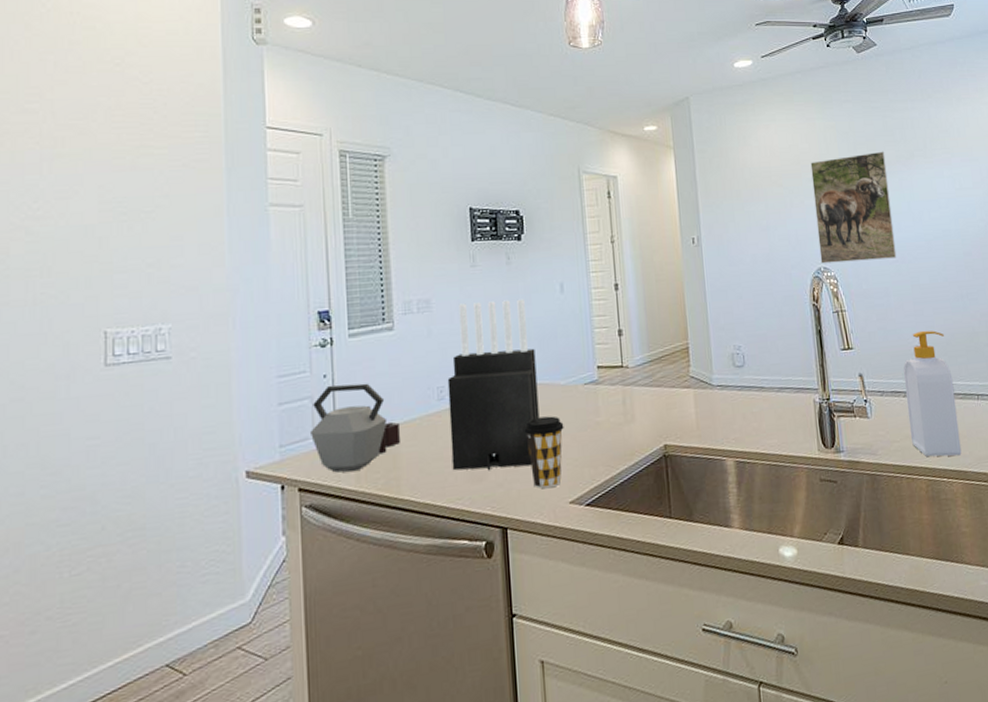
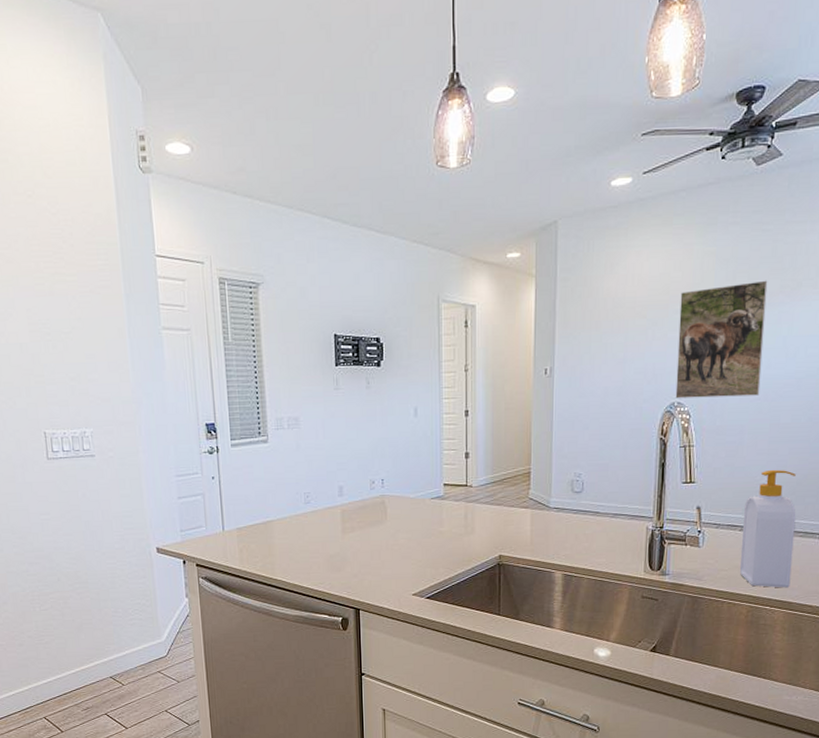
kettle: present [311,383,400,473] -> none [204,485,274,555]
knife block: present [447,299,540,471] -> none [313,420,390,564]
coffee cup: present [524,416,564,489] -> none [376,523,411,582]

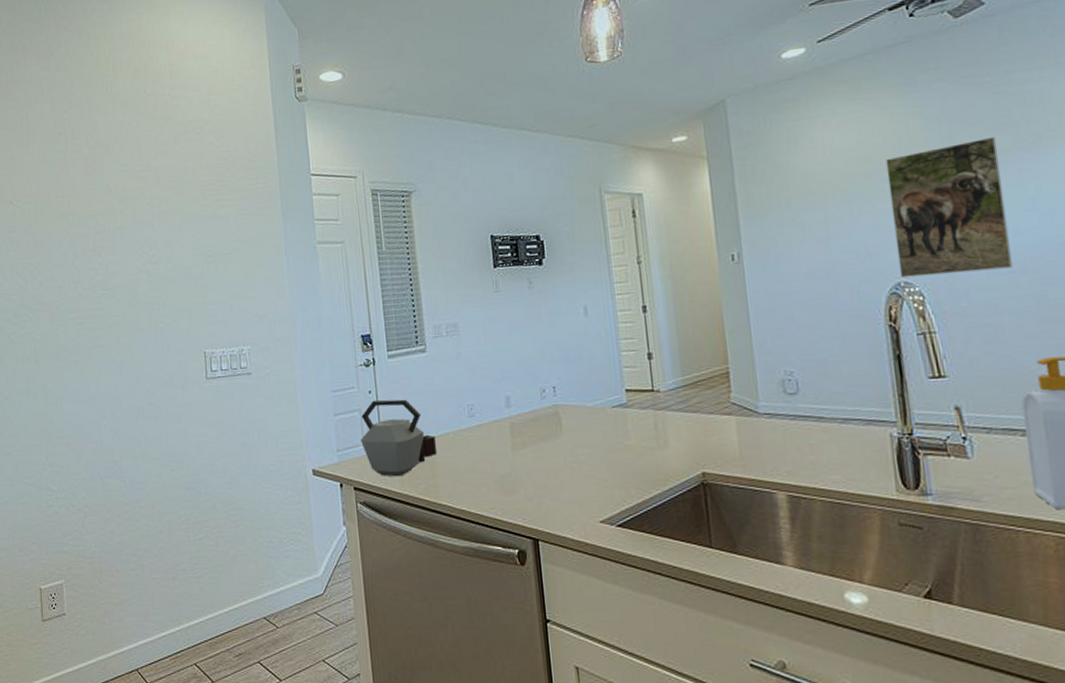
kettle: none [204,485,274,555] -> present [361,399,437,477]

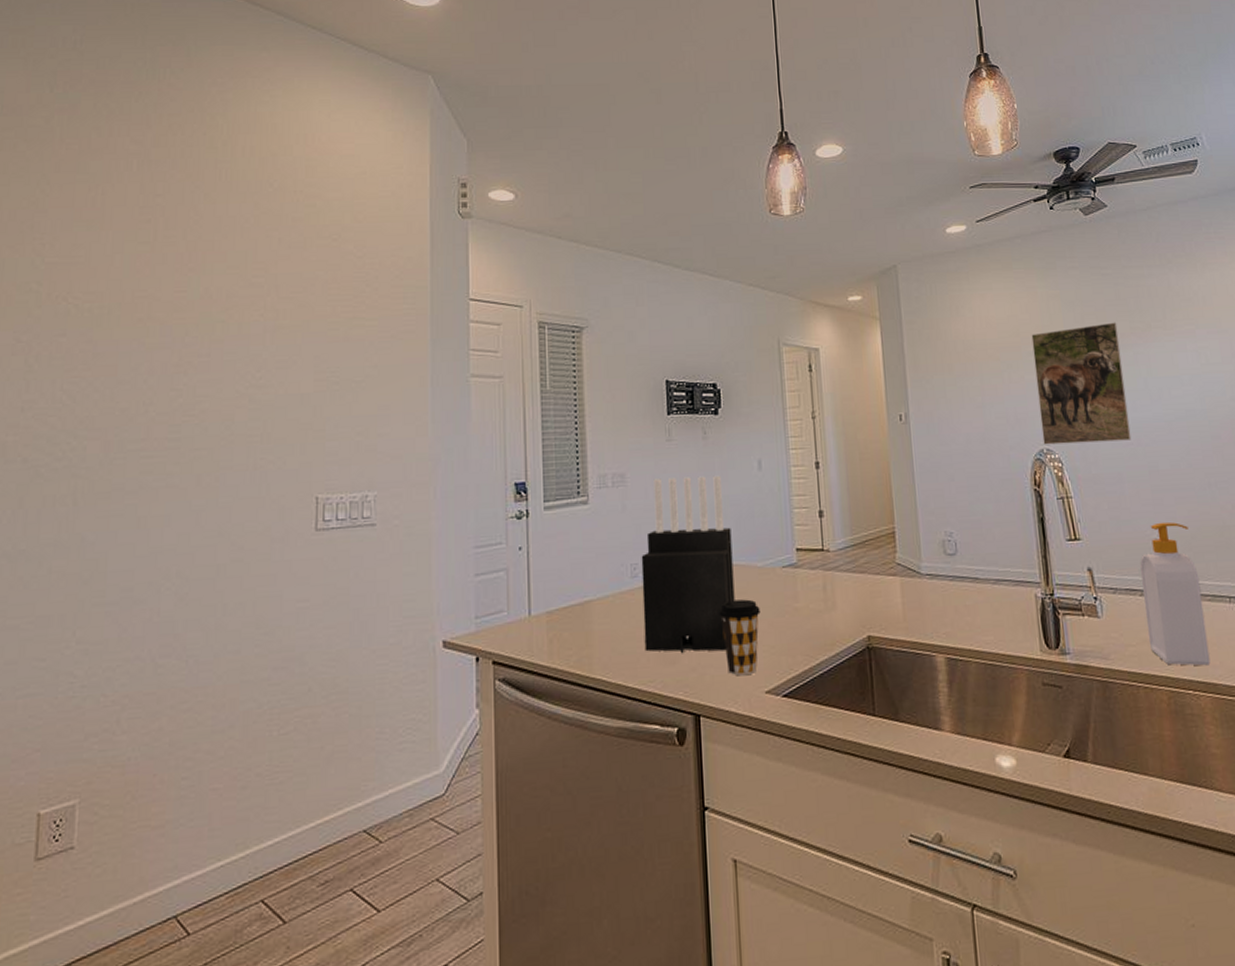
kettle: present [361,399,437,477] -> none [505,557,593,648]
knife block: none [476,322,567,485] -> present [641,475,735,654]
coffee cup: none [551,437,592,506] -> present [718,599,761,676]

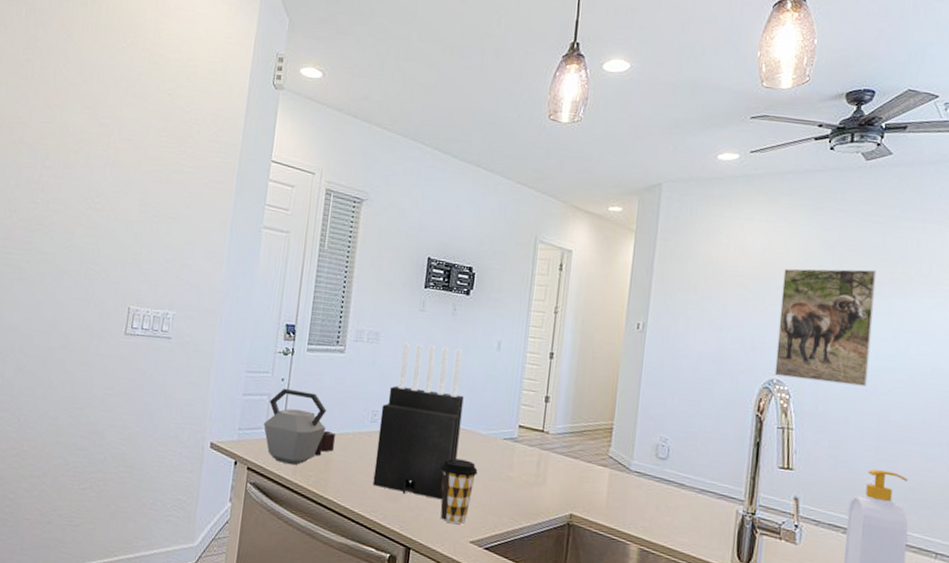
kettle: none [505,557,593,648] -> present [264,388,335,465]

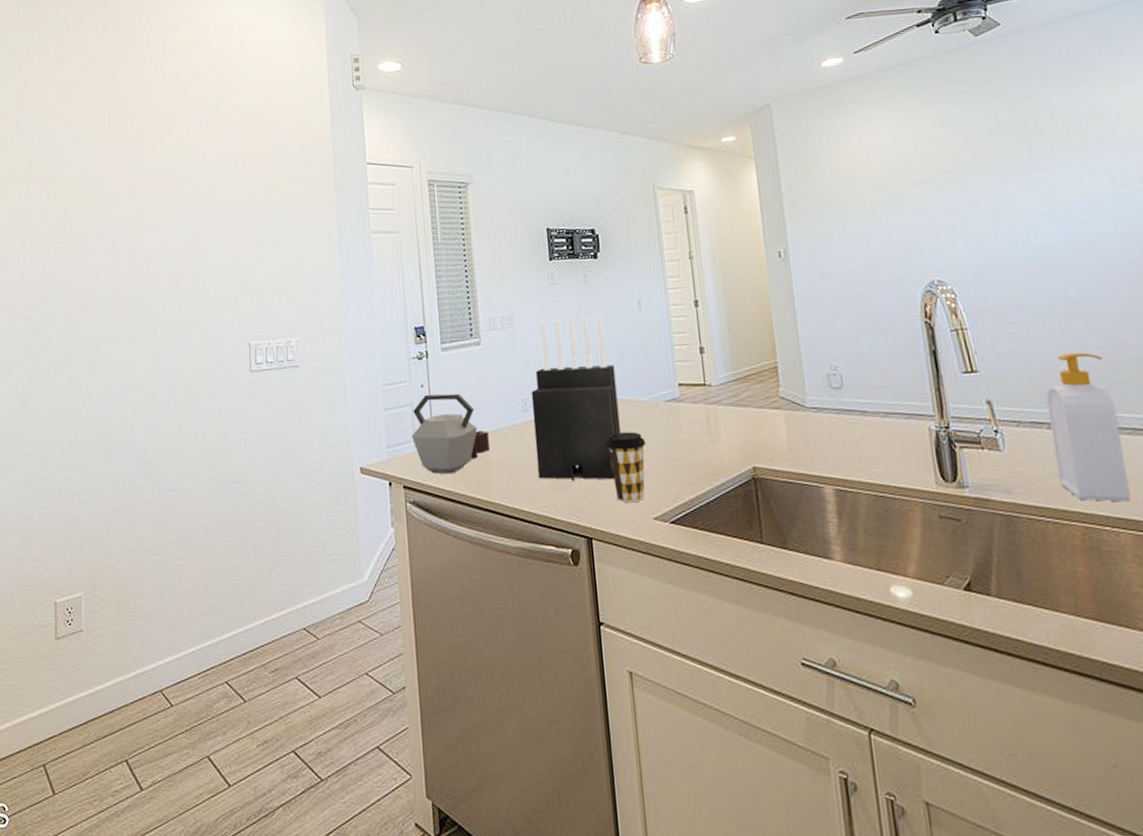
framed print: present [774,268,877,387] -> none [917,145,1034,277]

